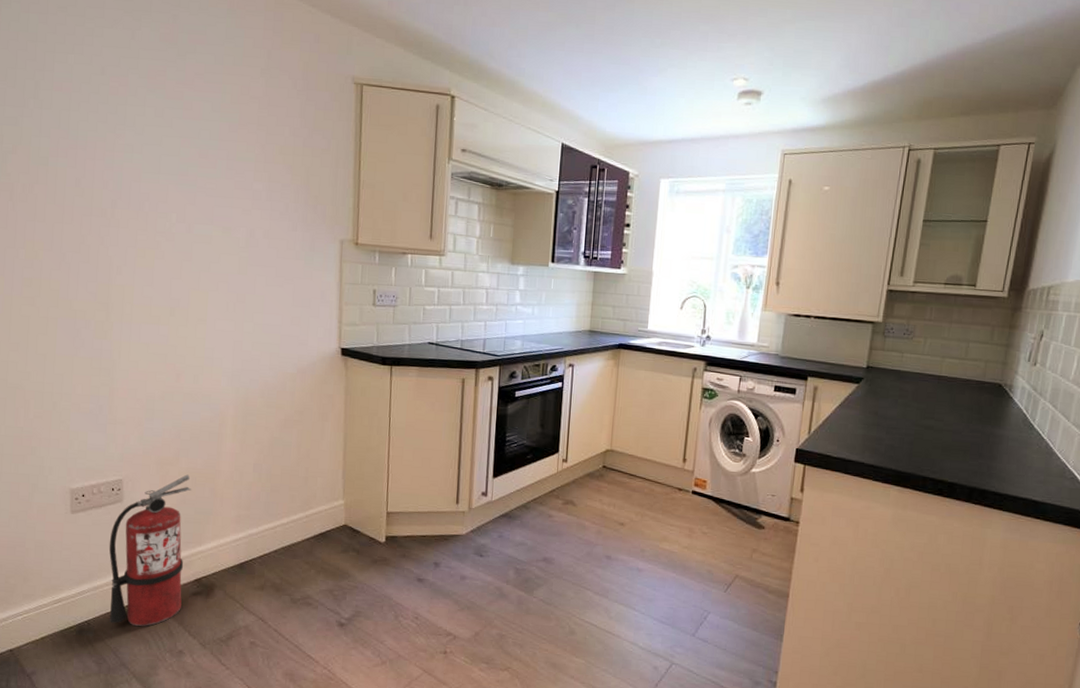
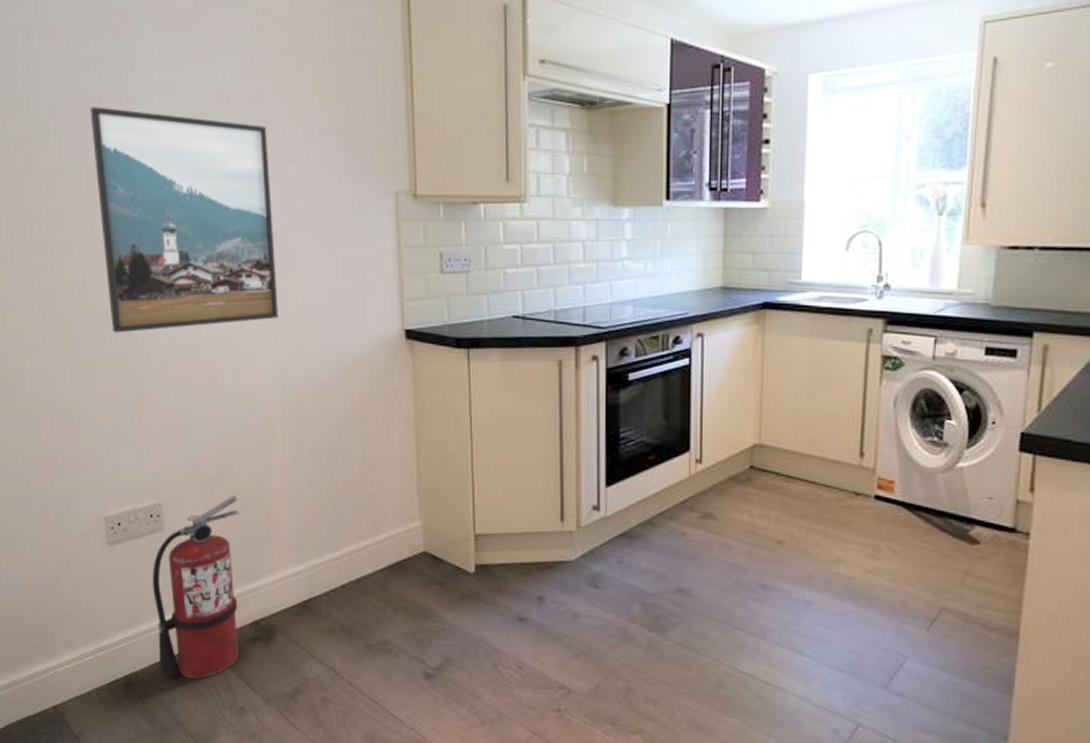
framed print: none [85,150,238,337] -> present [90,107,278,333]

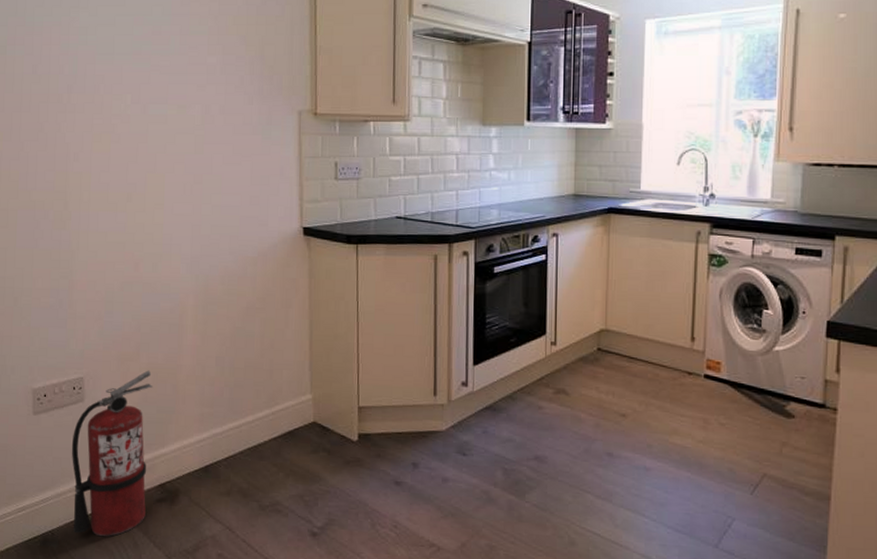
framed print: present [90,107,278,333] -> none [41,36,195,227]

